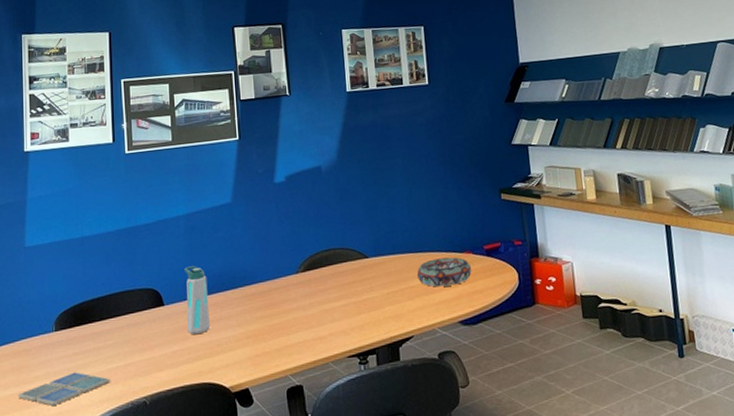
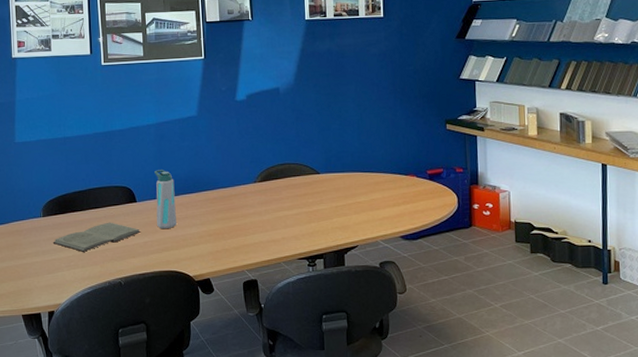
drink coaster: present [18,372,110,406] -> none [13,252,90,279]
book: none [66,331,169,369] -> present [52,222,140,252]
decorative bowl: present [417,257,472,287] -> none [364,178,415,204]

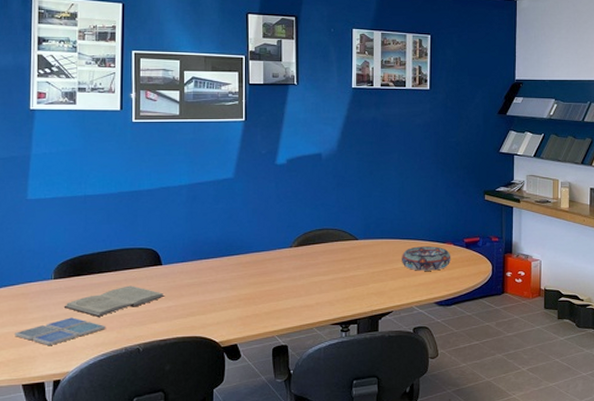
drink coaster: none [13,252,90,279] -> present [15,317,106,345]
water bottle: present [154,170,177,228] -> none [183,232,205,293]
decorative bowl: none [364,178,415,204] -> present [402,246,451,271]

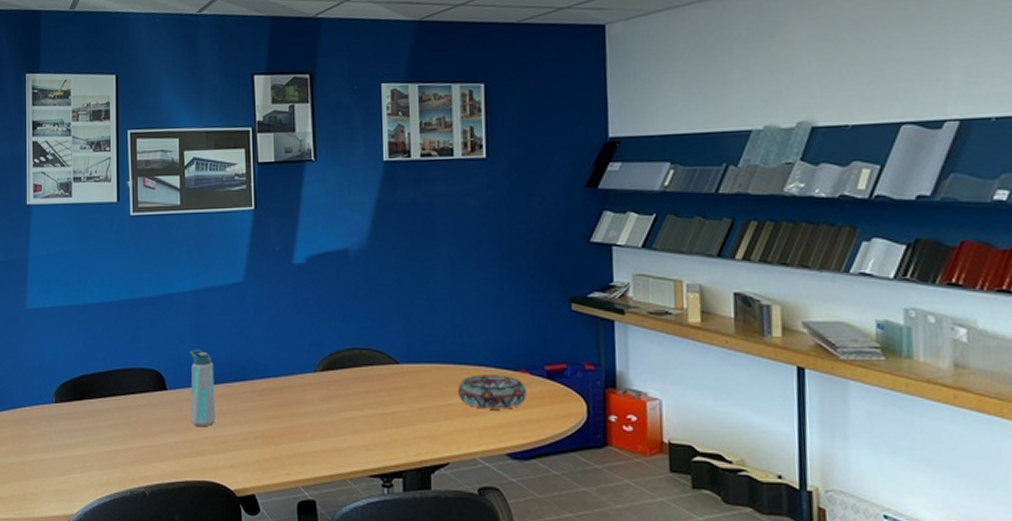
drink coaster: present [15,317,106,345] -> none [18,449,109,481]
book: present [63,285,164,317] -> none [65,414,171,450]
water bottle: none [183,232,205,293] -> present [190,350,215,426]

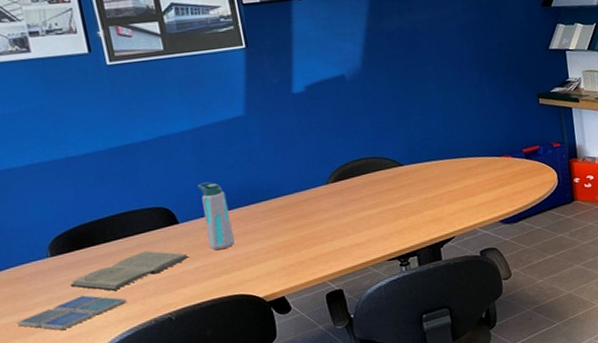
drink coaster: none [18,449,109,481] -> present [17,295,126,330]
book: none [65,414,171,450] -> present [70,250,189,291]
decorative bowl: present [458,375,527,409] -> none [455,161,512,190]

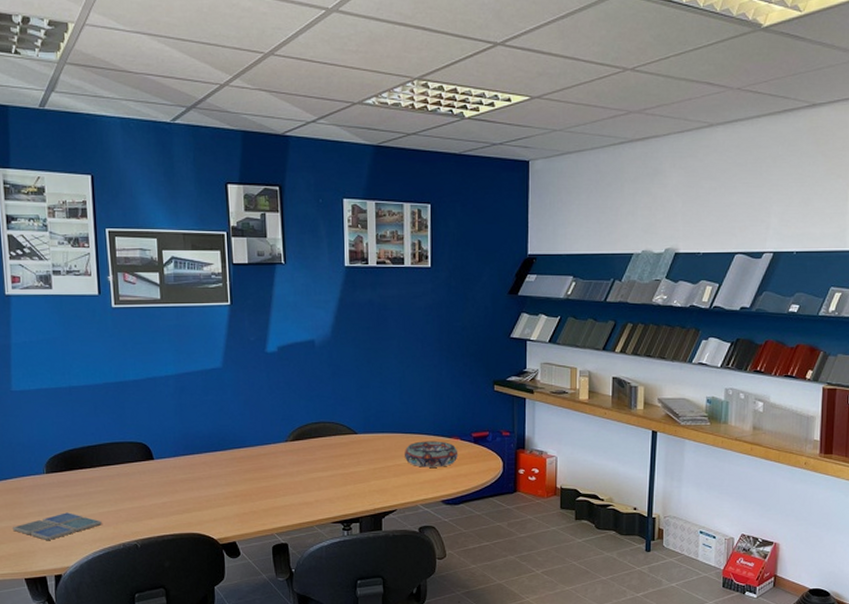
book: present [70,250,189,291] -> none [58,480,159,512]
water bottle: present [198,182,235,250] -> none [174,425,199,488]
decorative bowl: none [455,161,512,190] -> present [405,441,458,467]

